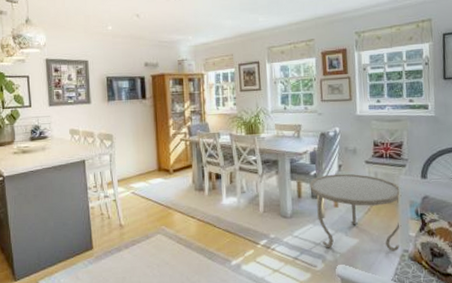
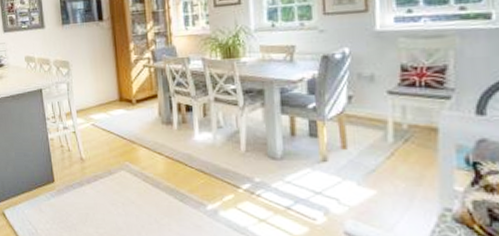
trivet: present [309,173,402,251] -> none [306,107,443,209]

